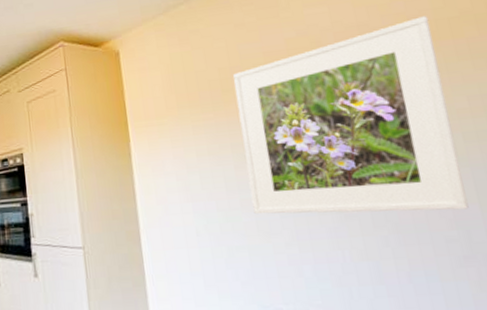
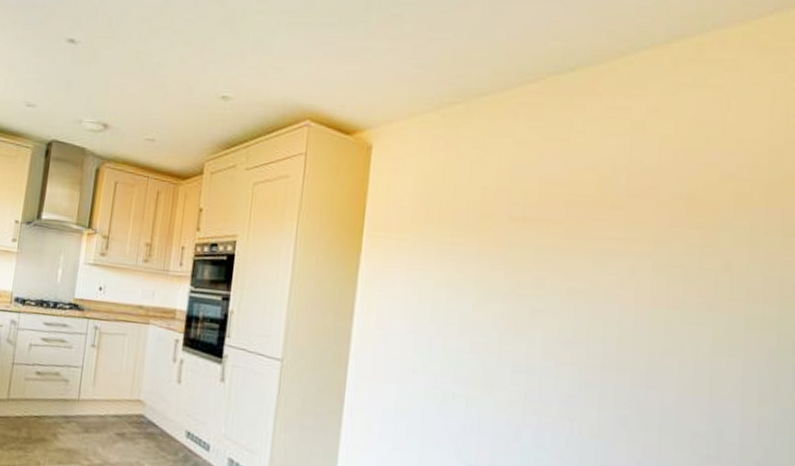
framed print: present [233,16,469,214] -> none [483,173,745,405]

